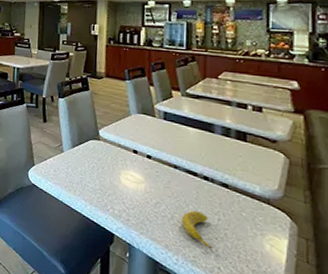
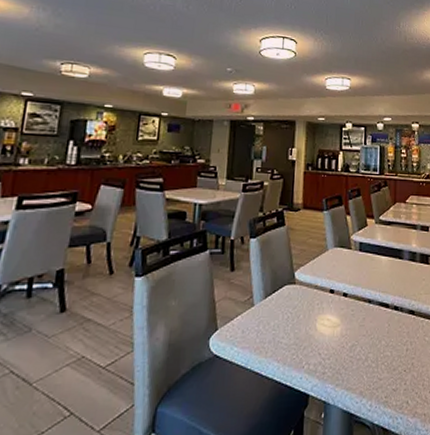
banana: present [181,210,212,249] -> none [375,345,402,384]

